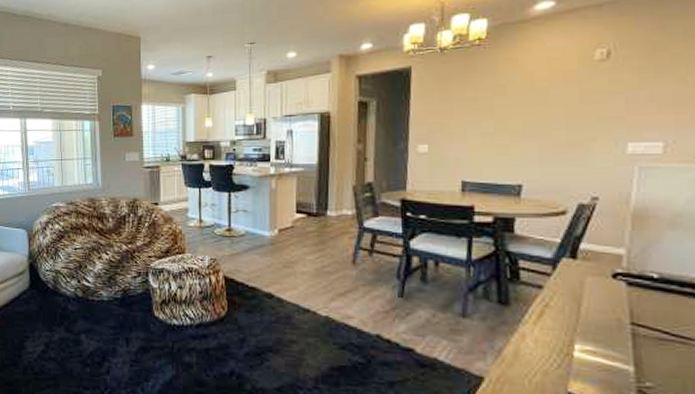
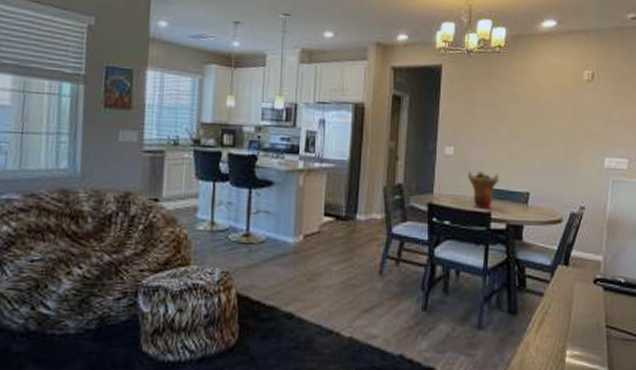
vase: none [445,166,483,202] -> present [468,171,499,209]

